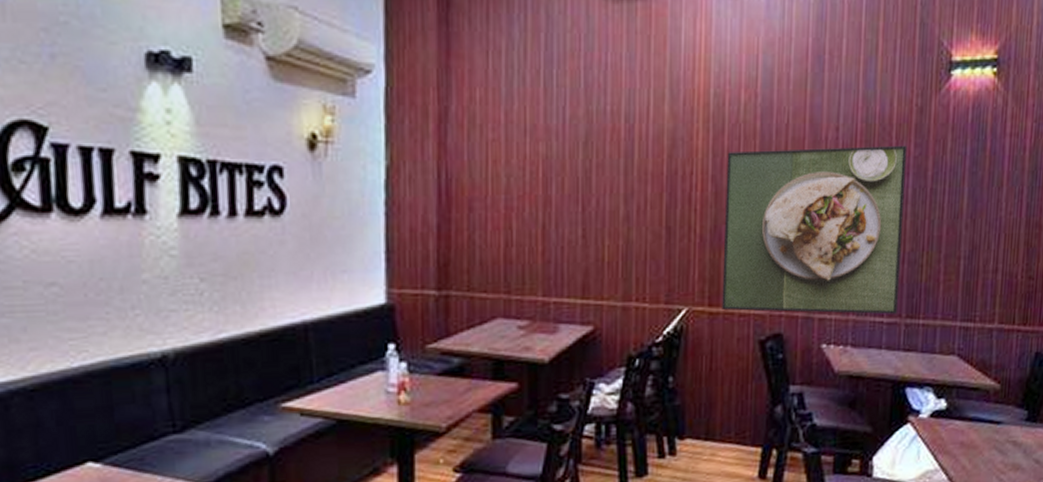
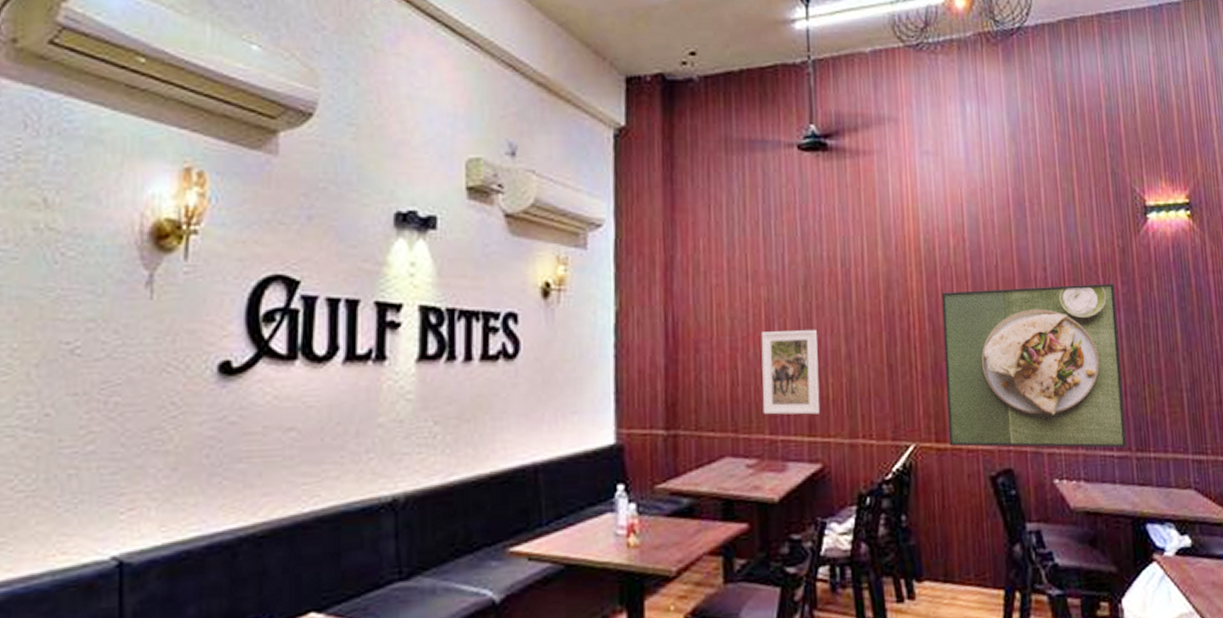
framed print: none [536,190,597,277] -> present [760,330,820,415]

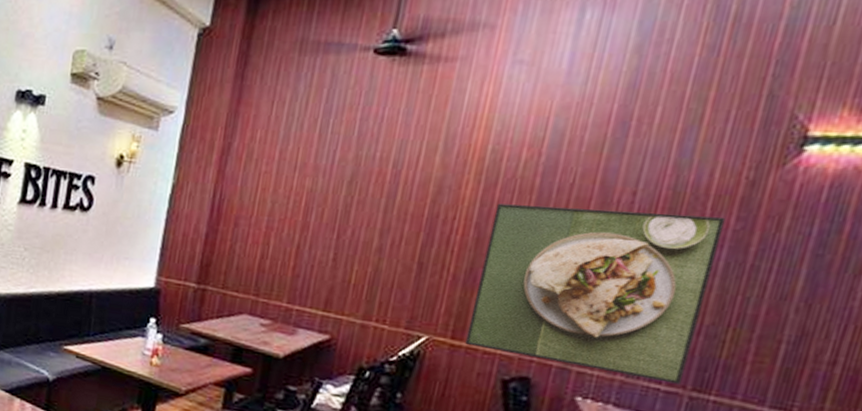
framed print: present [760,330,820,415] -> none [284,217,354,295]

